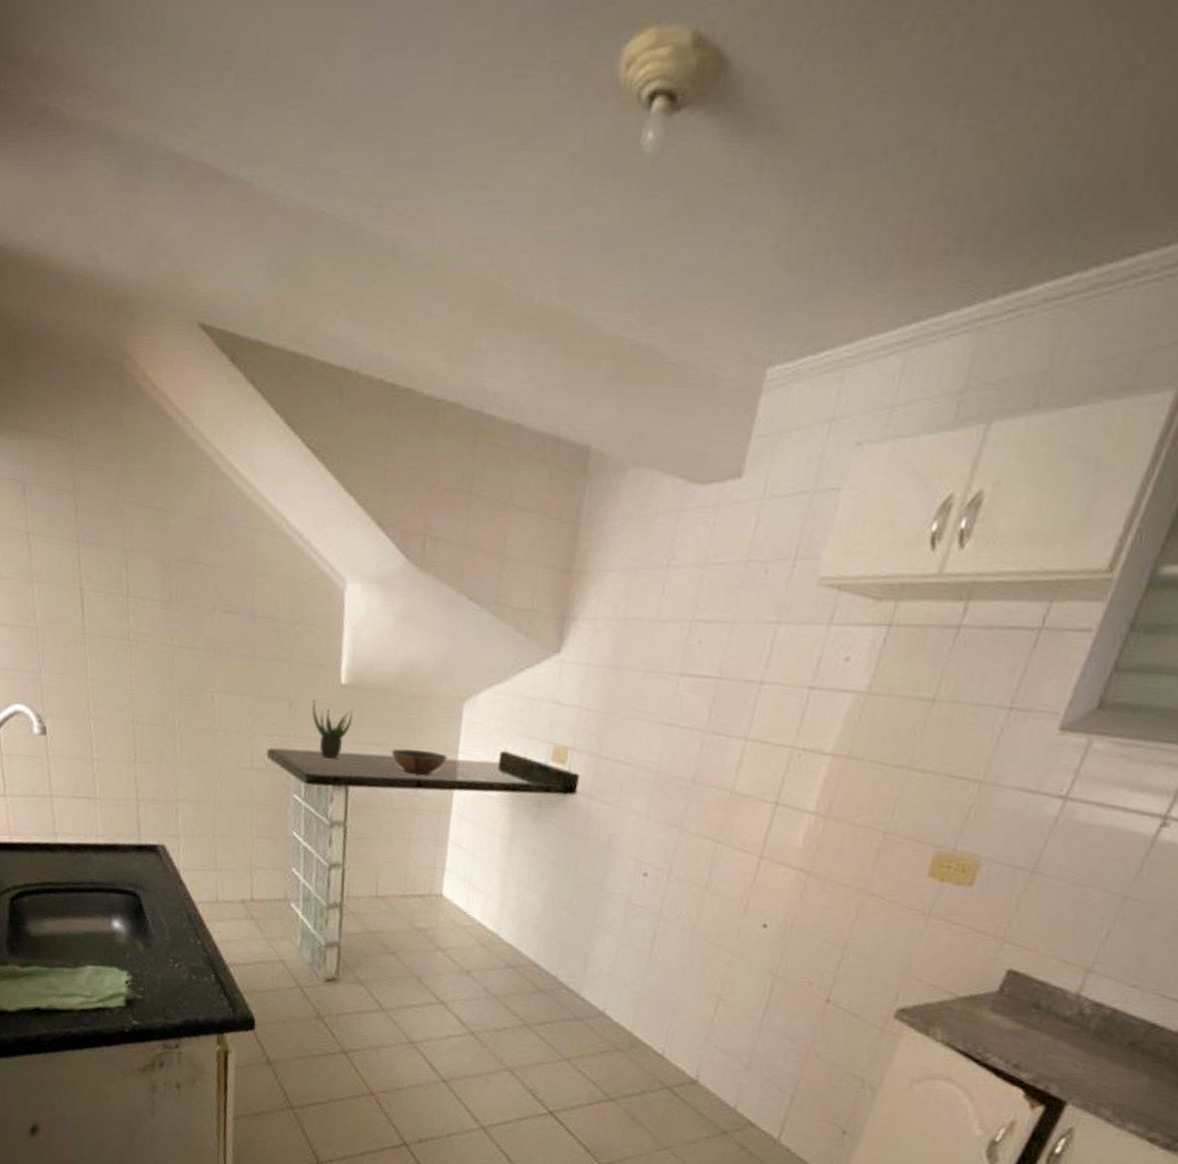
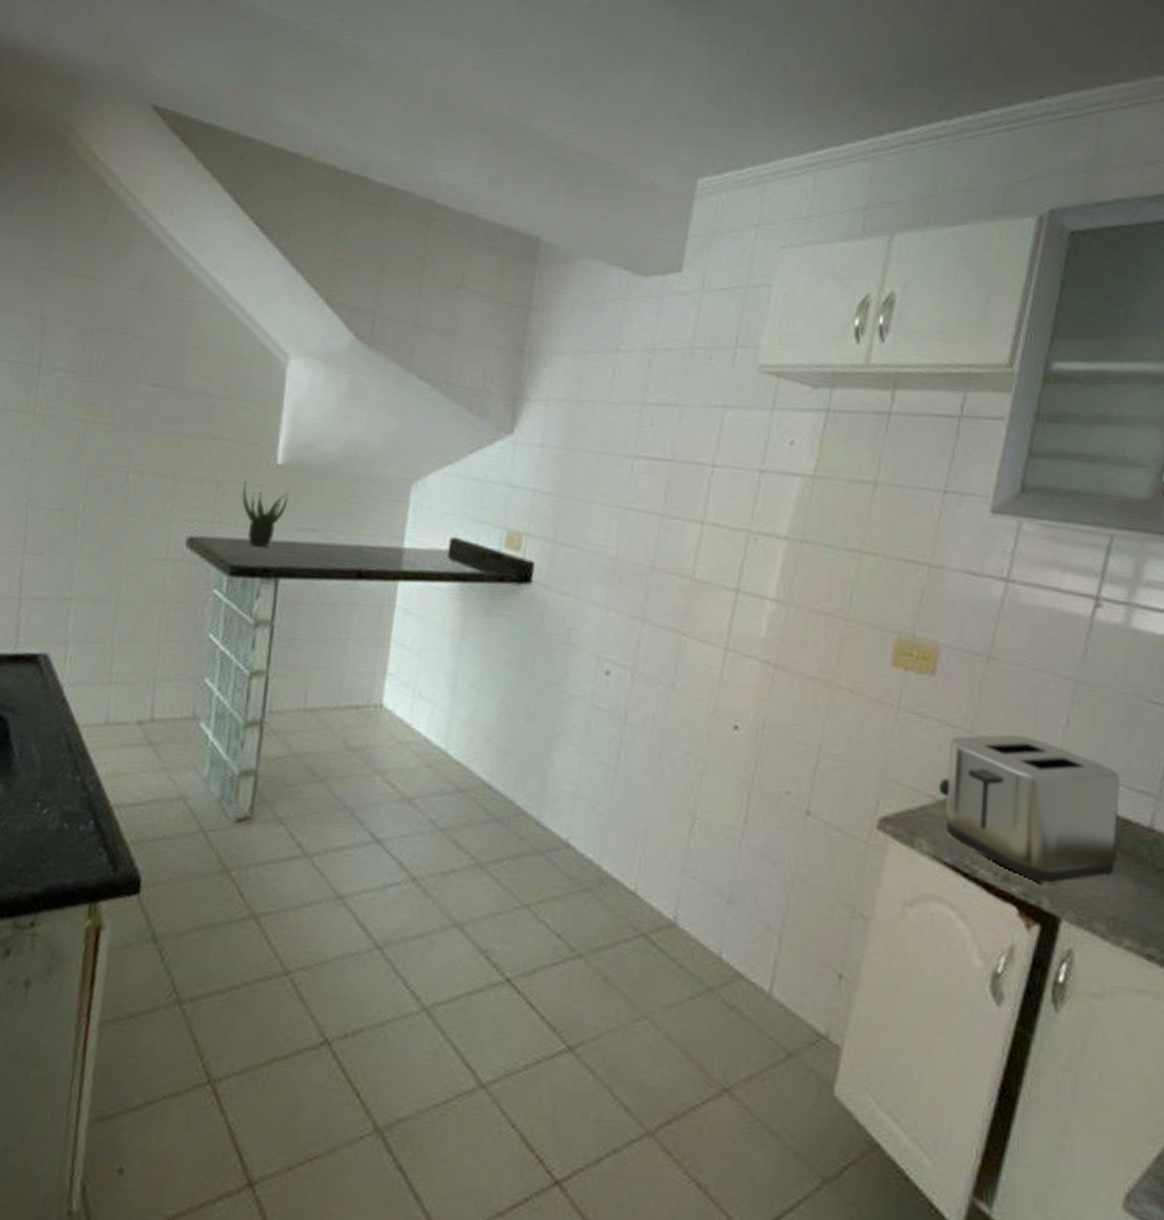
bowl: present [391,748,448,775] -> none [329,535,393,565]
toaster: none [960,942,1155,1073] -> present [938,734,1121,884]

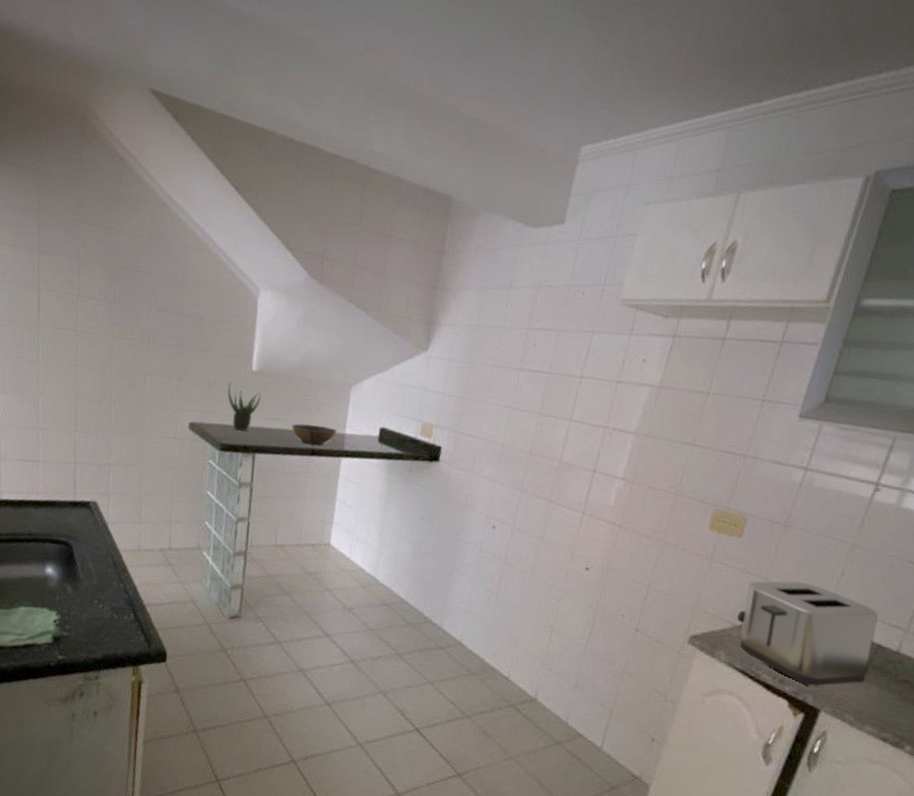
bowl: none [329,535,393,565] -> present [291,423,337,445]

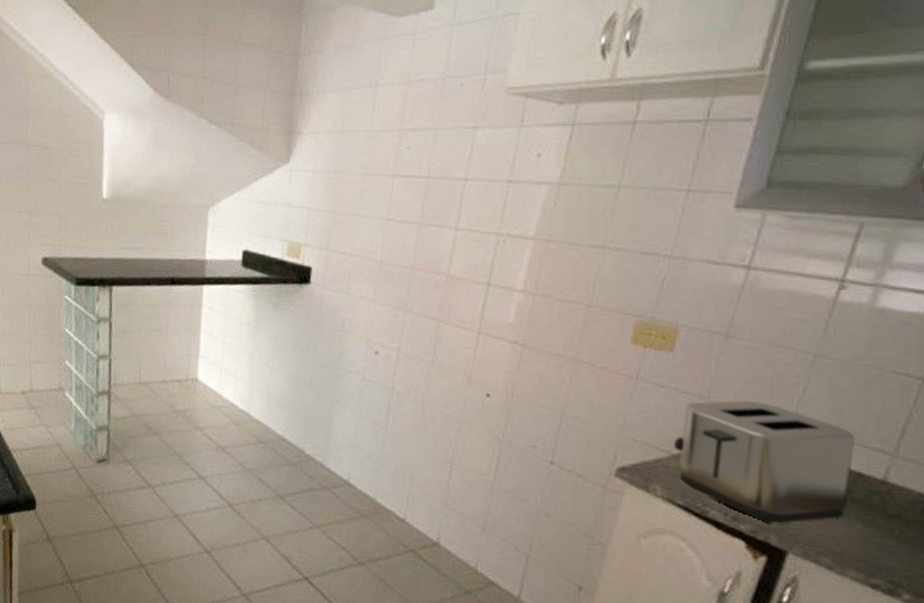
potted plant: present [227,383,261,431] -> none [79,213,113,263]
bowl: present [291,423,337,445] -> none [147,251,197,274]

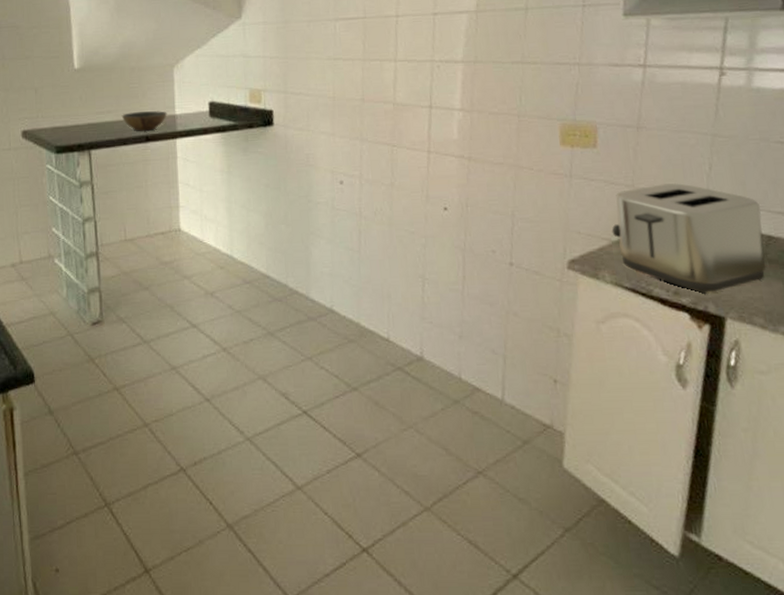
bowl: none [147,251,197,274] -> present [121,111,167,132]

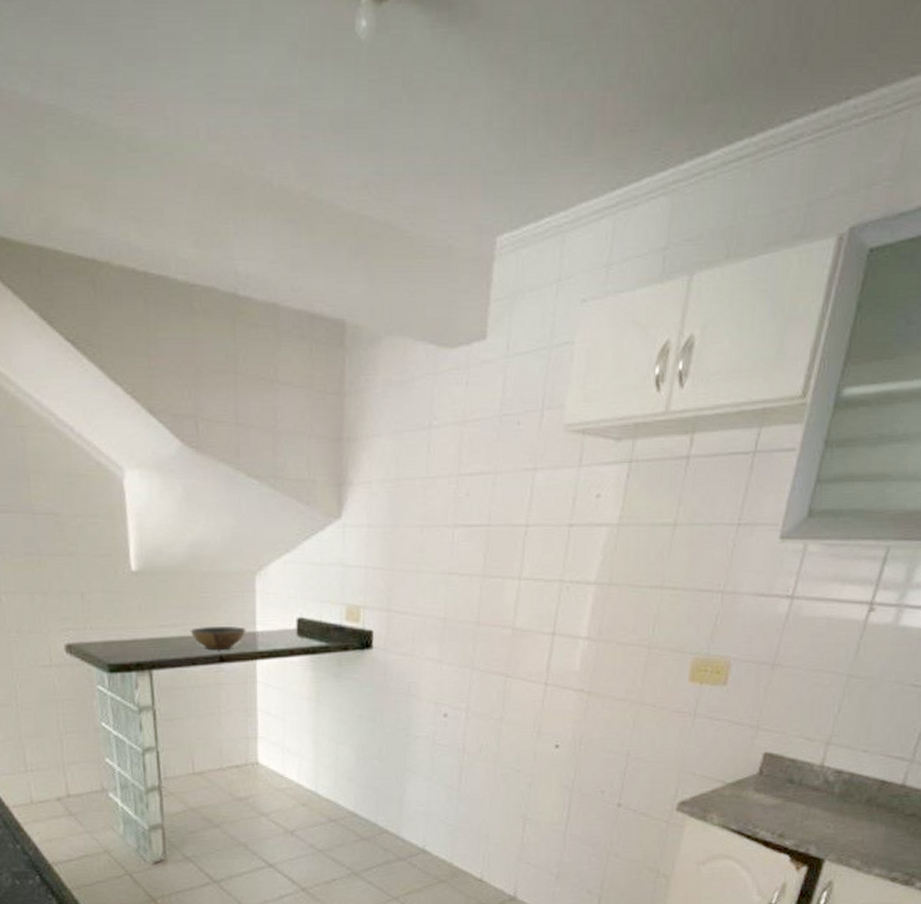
toaster: present [611,183,766,293] -> none [727,725,881,836]

